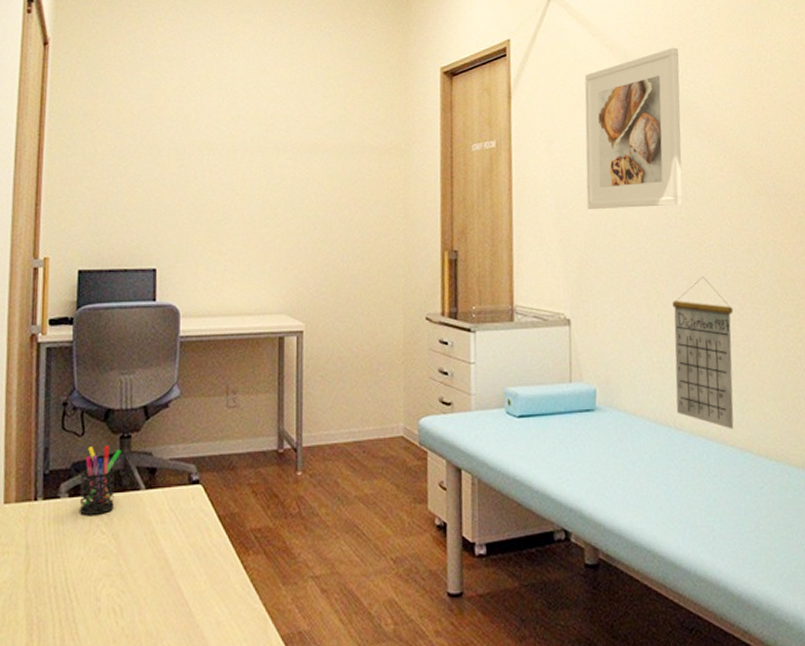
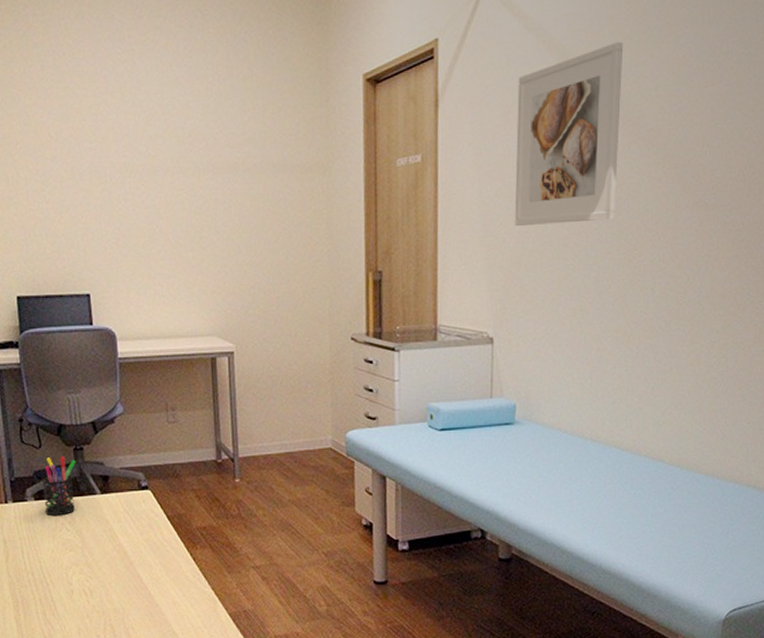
calendar: present [672,276,734,429] -> none [593,293,659,441]

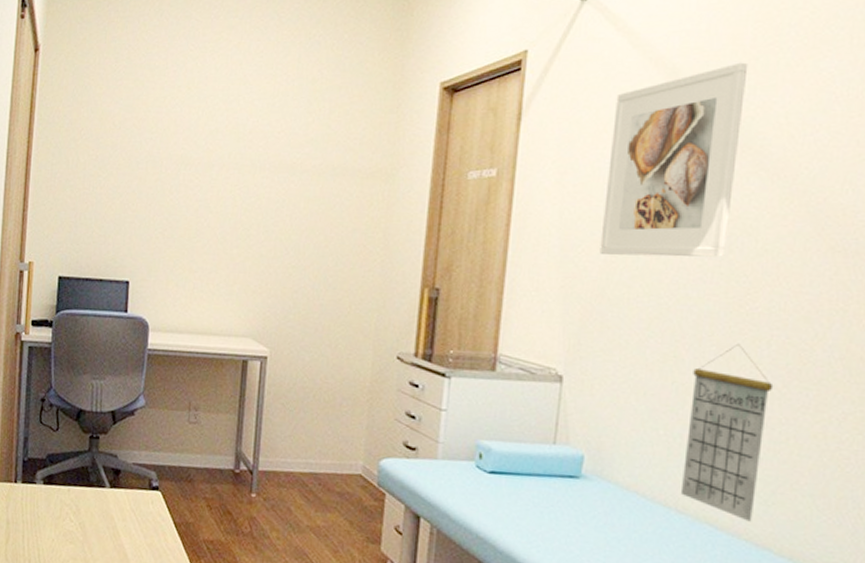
pen holder: present [42,456,77,515] -> none [51,442,91,504]
calendar: none [593,293,659,441] -> present [680,343,774,522]

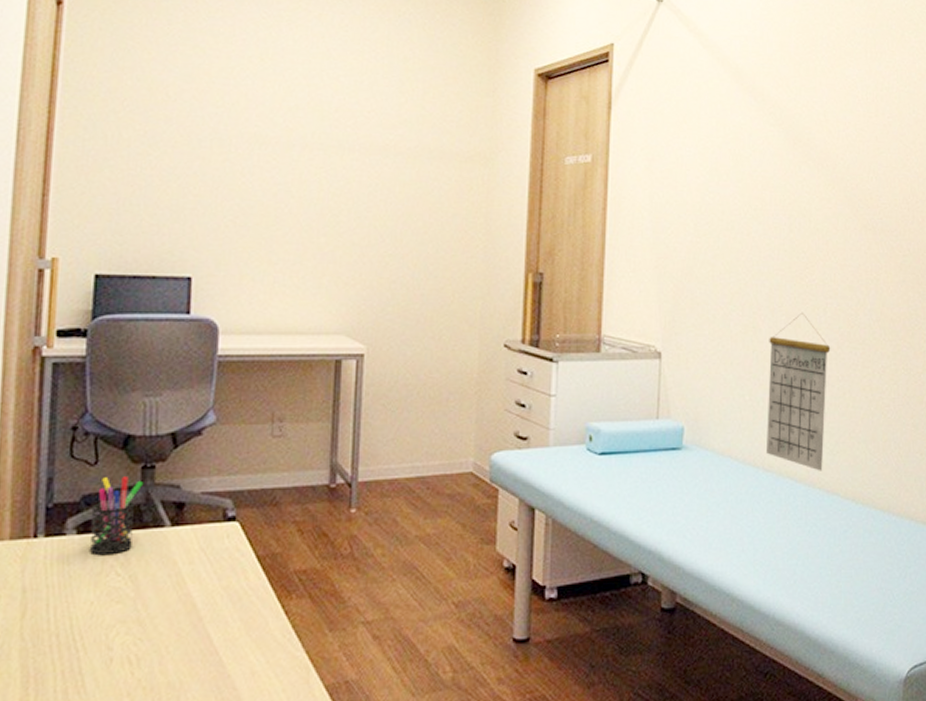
pen holder: none [51,442,91,504] -> present [89,475,144,554]
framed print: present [599,62,749,257] -> none [686,66,794,237]

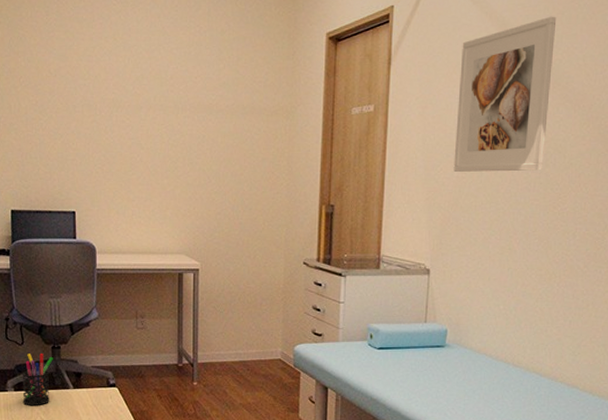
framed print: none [686,66,794,237] -> present [453,16,557,172]
calendar: present [765,312,831,471] -> none [515,236,578,368]

